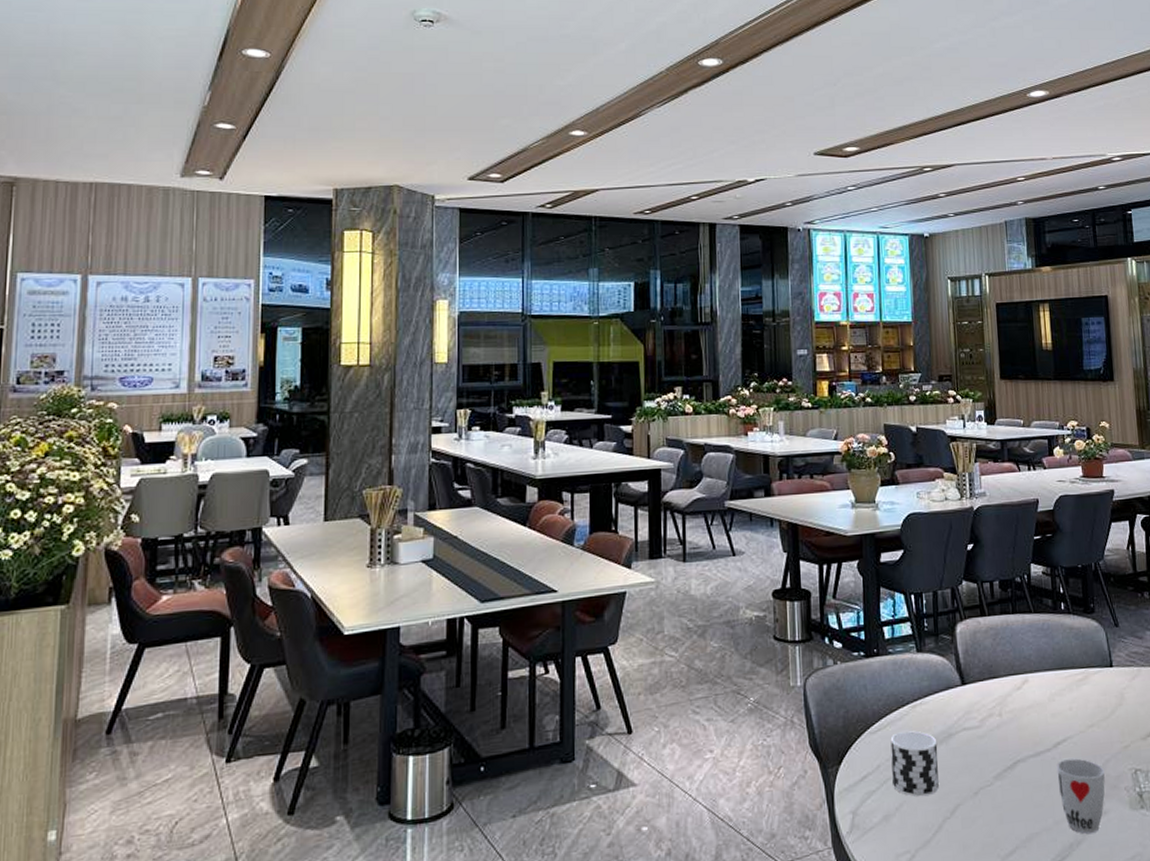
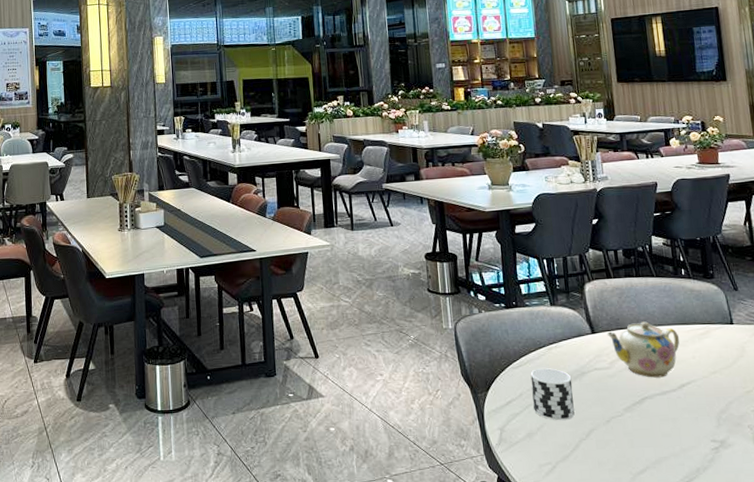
teapot: none [978,667,1057,736] -> present [607,321,680,378]
cup: present [1056,758,1105,834] -> none [682,399,729,461]

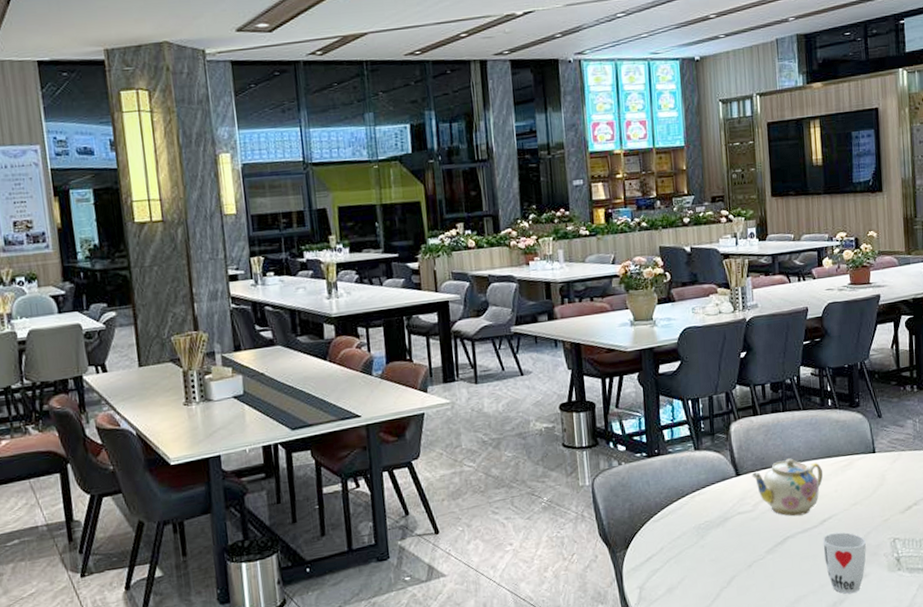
cup: present [530,368,575,421] -> none [672,517,716,572]
cup: none [682,399,729,461] -> present [822,532,867,594]

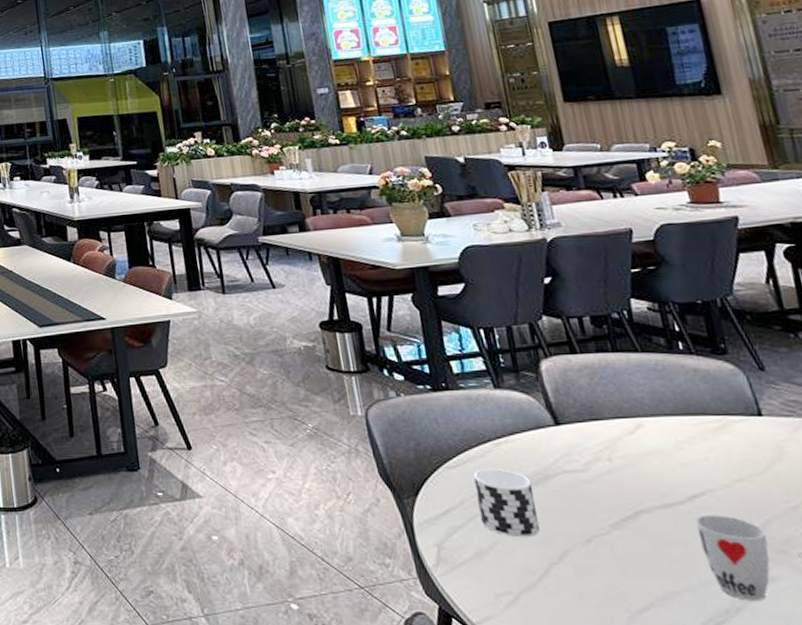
cup: none [672,517,716,572] -> present [473,469,540,538]
teapot: present [751,458,824,516] -> none [576,410,685,485]

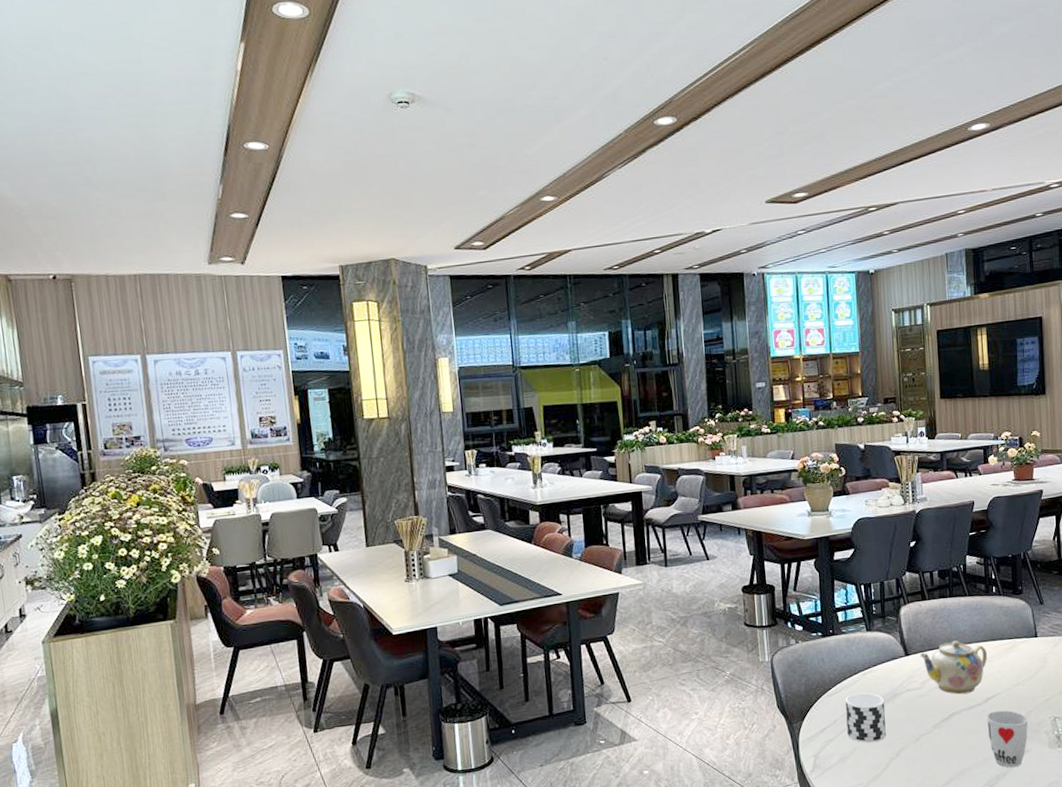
teapot: none [576,410,685,485] -> present [920,640,988,694]

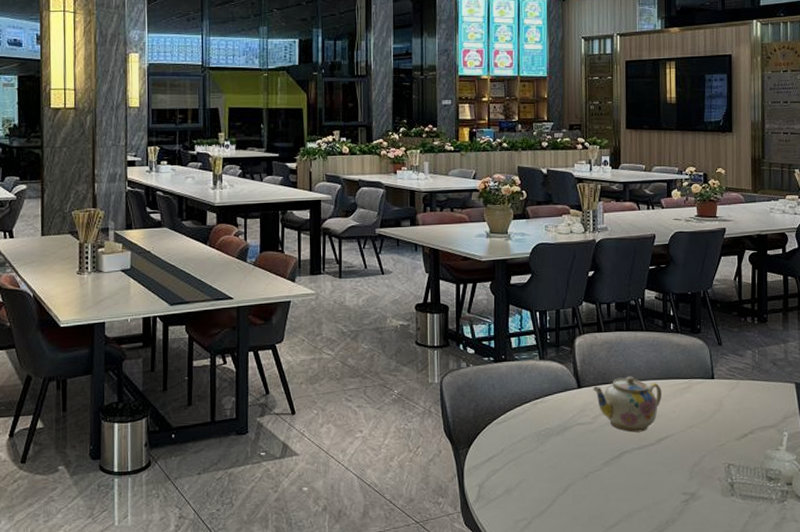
cup: present [845,693,886,743] -> none [514,423,555,477]
cup: present [986,710,1028,768] -> none [658,452,701,513]

